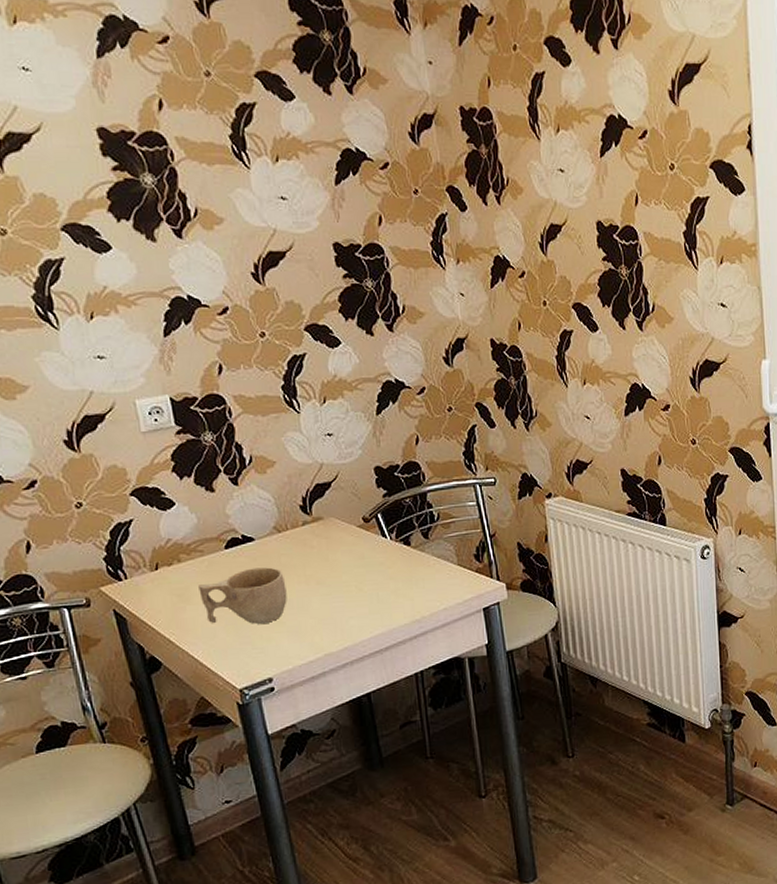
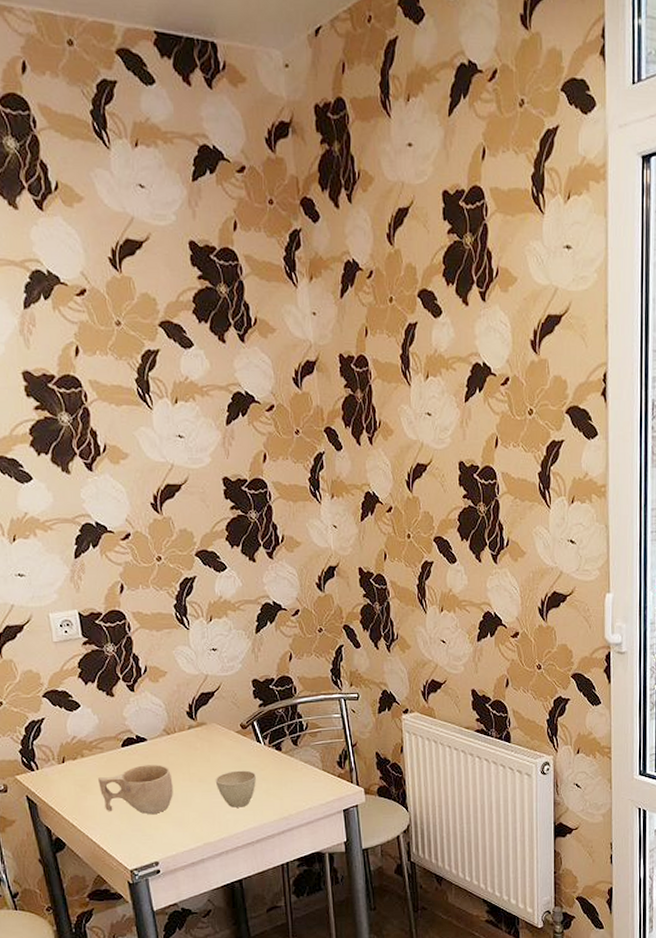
cup: none [335,569,383,612] -> present [215,770,256,808]

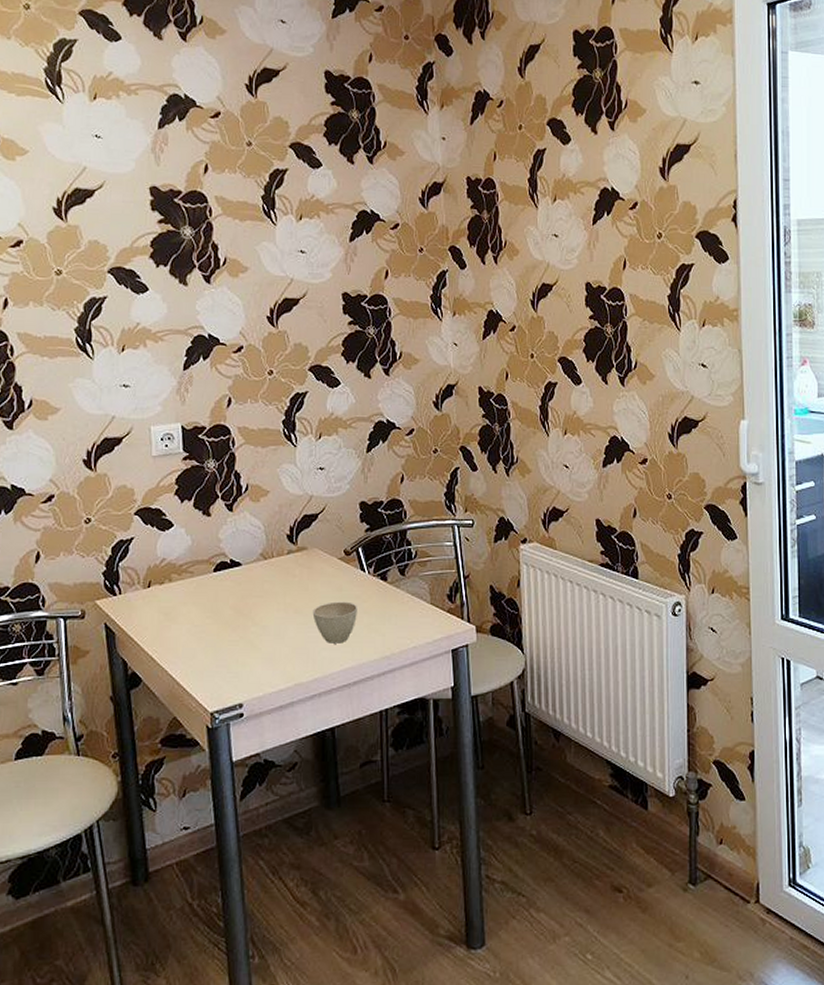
cup: present [98,765,173,814] -> none [185,592,266,648]

